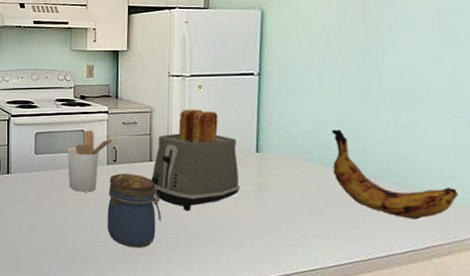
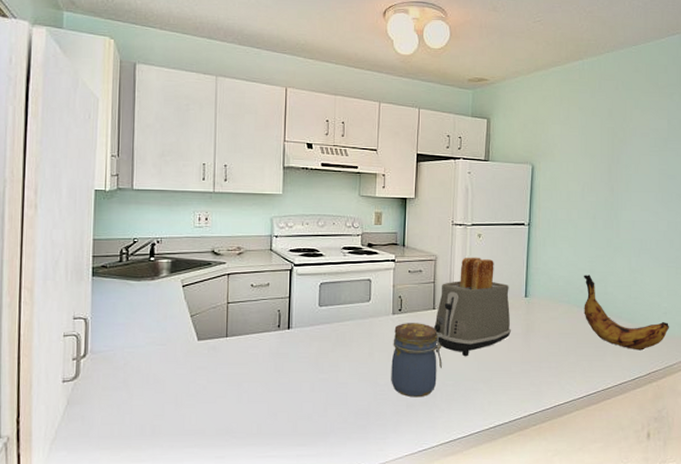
utensil holder: present [68,130,115,192] -> none [353,279,401,344]

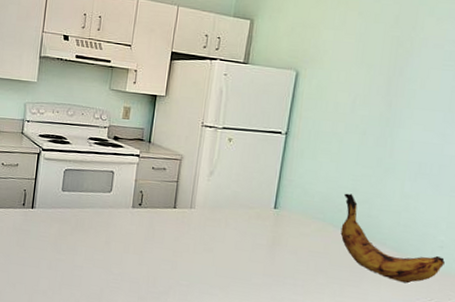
jar: present [391,323,442,398] -> none [125,217,181,292]
toaster: present [434,257,511,357] -> none [173,160,258,260]

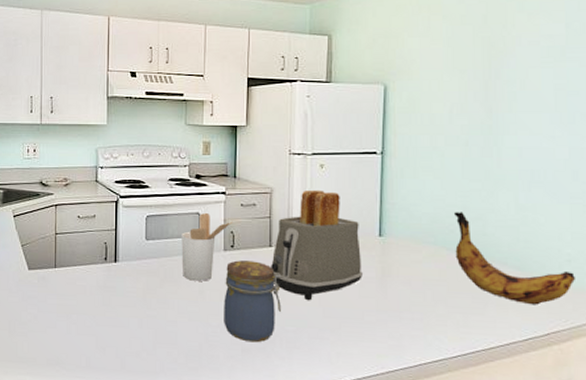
utensil holder: none [92,171,143,234] -> present [181,212,233,281]
jar: none [125,217,181,292] -> present [224,260,281,343]
toaster: none [173,160,258,260] -> present [271,189,362,301]

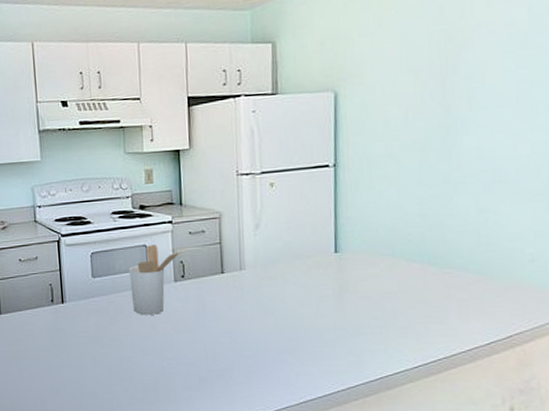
jar: present [224,260,281,343] -> none [177,289,237,371]
toaster: present [271,189,362,301] -> none [224,210,319,325]
banana: present [453,212,576,305] -> none [411,220,539,309]

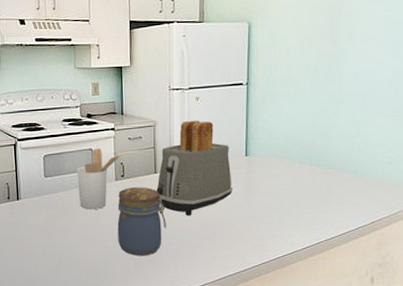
jar: none [177,289,237,371] -> present [117,187,166,256]
toaster: none [224,210,319,325] -> present [156,120,233,216]

